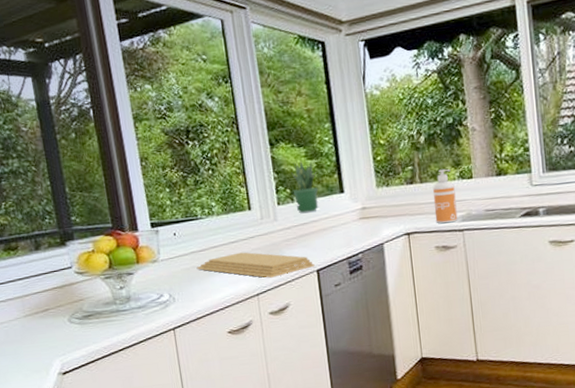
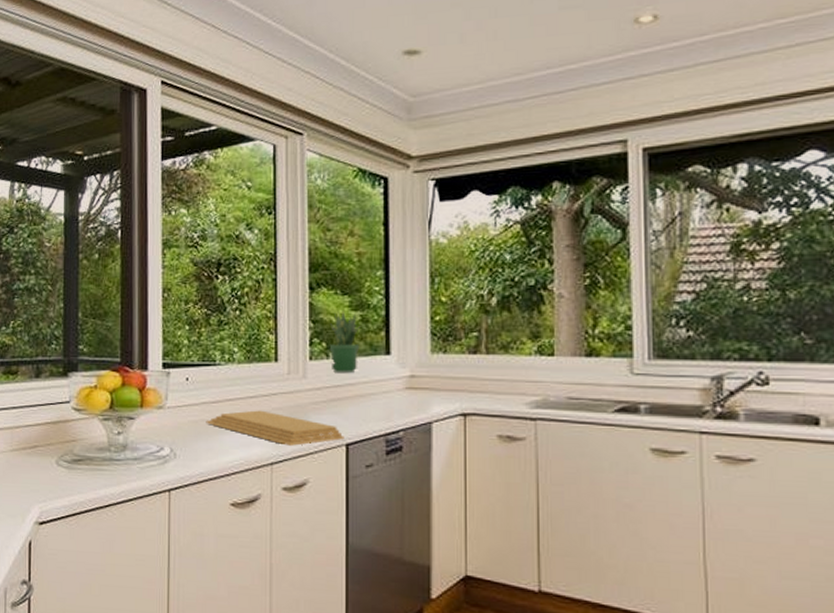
soap dispenser: present [432,169,458,224] -> none [501,340,530,408]

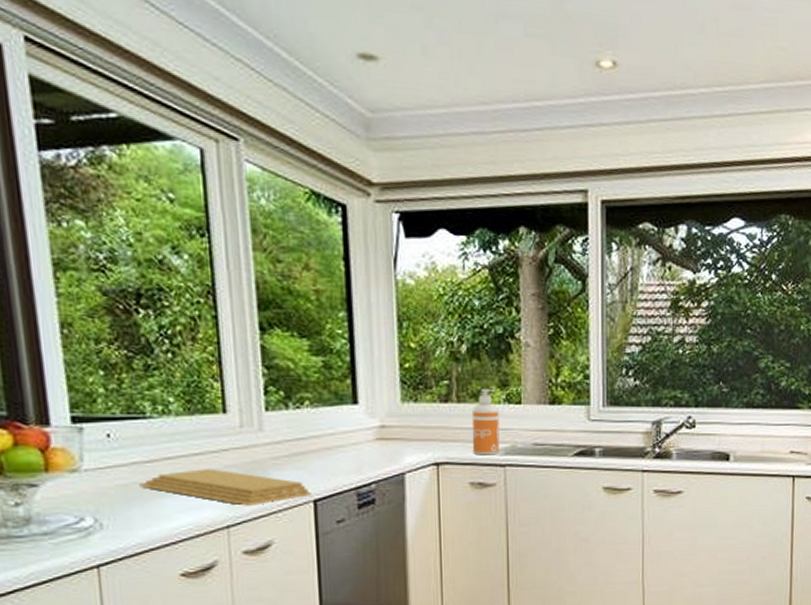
planter: present [329,311,361,372] -> none [288,355,324,424]
soap dispenser: none [501,340,530,408] -> present [471,388,500,455]

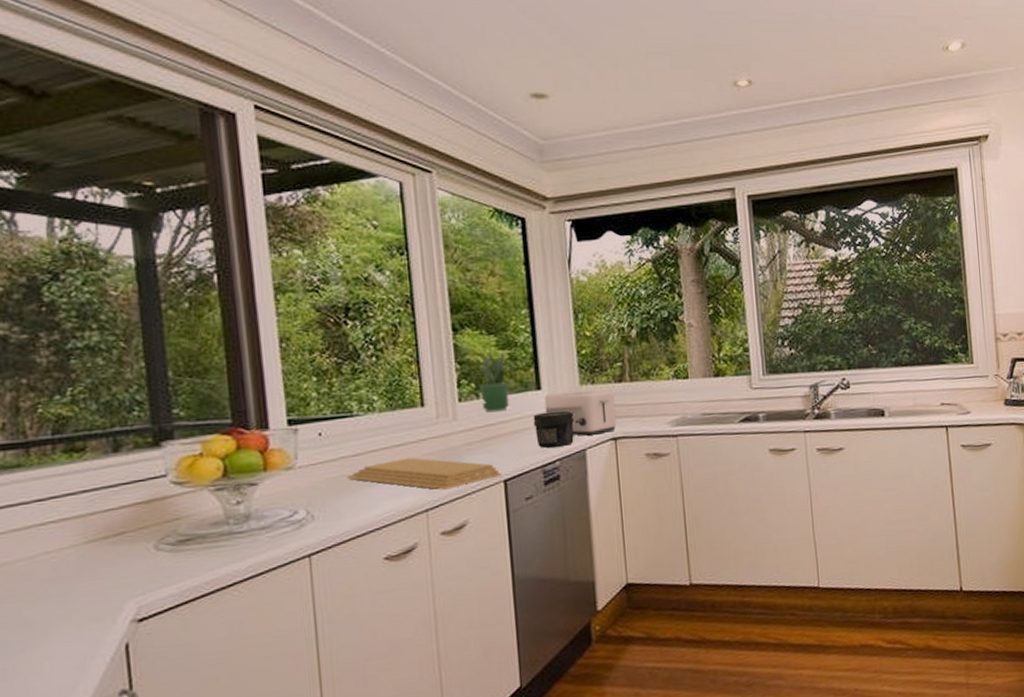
planter: none [288,355,324,424] -> present [478,350,510,412]
jar: none [348,429,394,468] -> present [533,410,575,448]
toaster: none [361,408,440,458] -> present [544,390,617,436]
soap dispenser: present [471,388,500,455] -> none [643,367,672,428]

